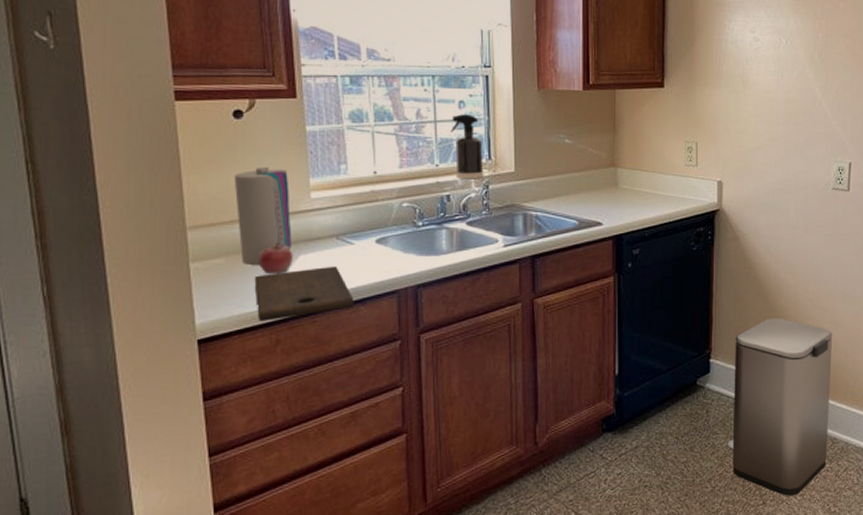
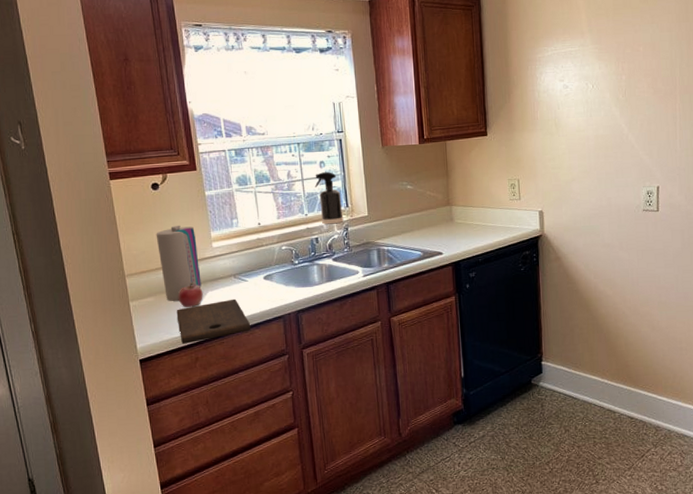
pedal bin: present [727,318,833,496] -> none [561,324,652,476]

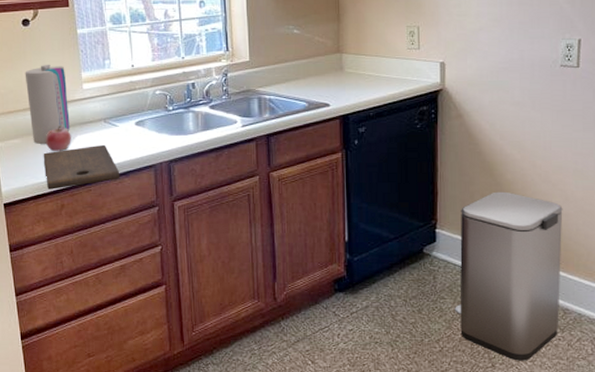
spray bottle: present [314,172,344,225] -> none [193,12,223,69]
pedal bin: none [561,324,652,476] -> present [455,191,563,361]

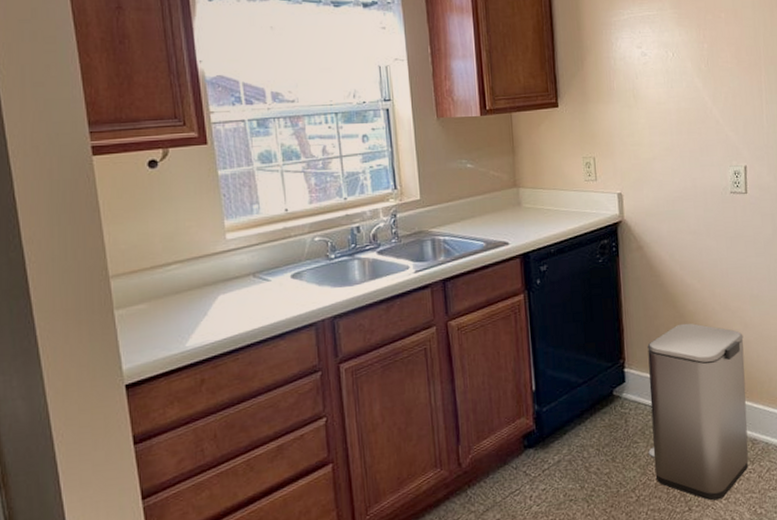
paper towel holder: present [25,64,70,144] -> none [152,212,211,308]
cutting board: present [43,144,120,190] -> none [177,303,274,363]
fruit: present [45,125,71,151] -> none [179,284,213,315]

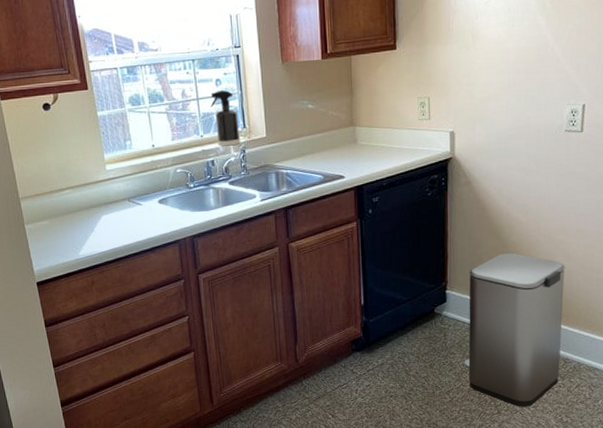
spray bottle: none [355,147,391,210] -> present [210,90,241,147]

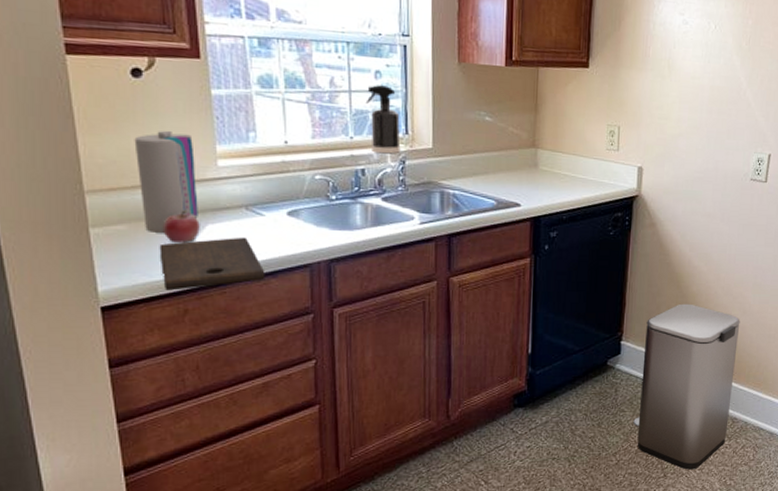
paper towel holder: none [48,147,96,225] -> present [134,130,198,233]
cutting board: none [71,222,146,268] -> present [159,237,265,291]
fruit: none [72,206,98,231] -> present [162,210,200,243]

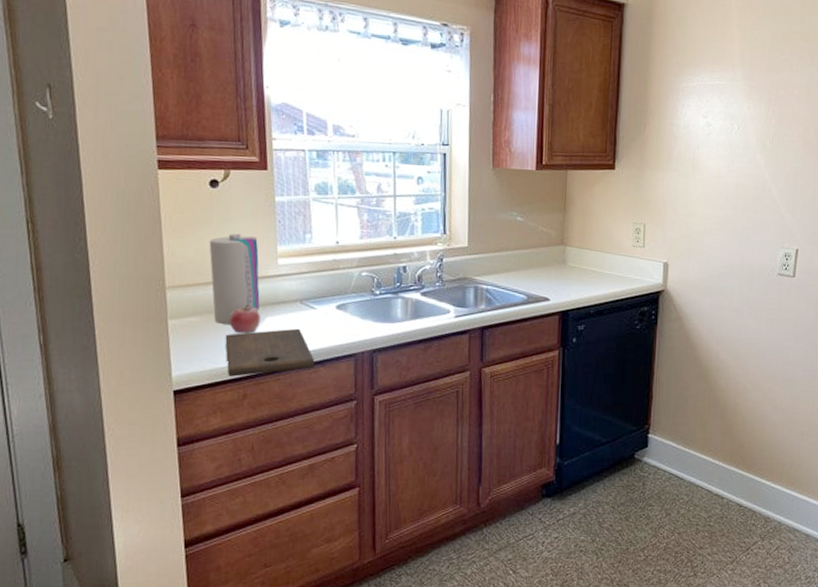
spray bottle: present [365,85,401,154] -> none [408,190,439,252]
pedal bin: present [633,303,740,470] -> none [661,397,771,570]

